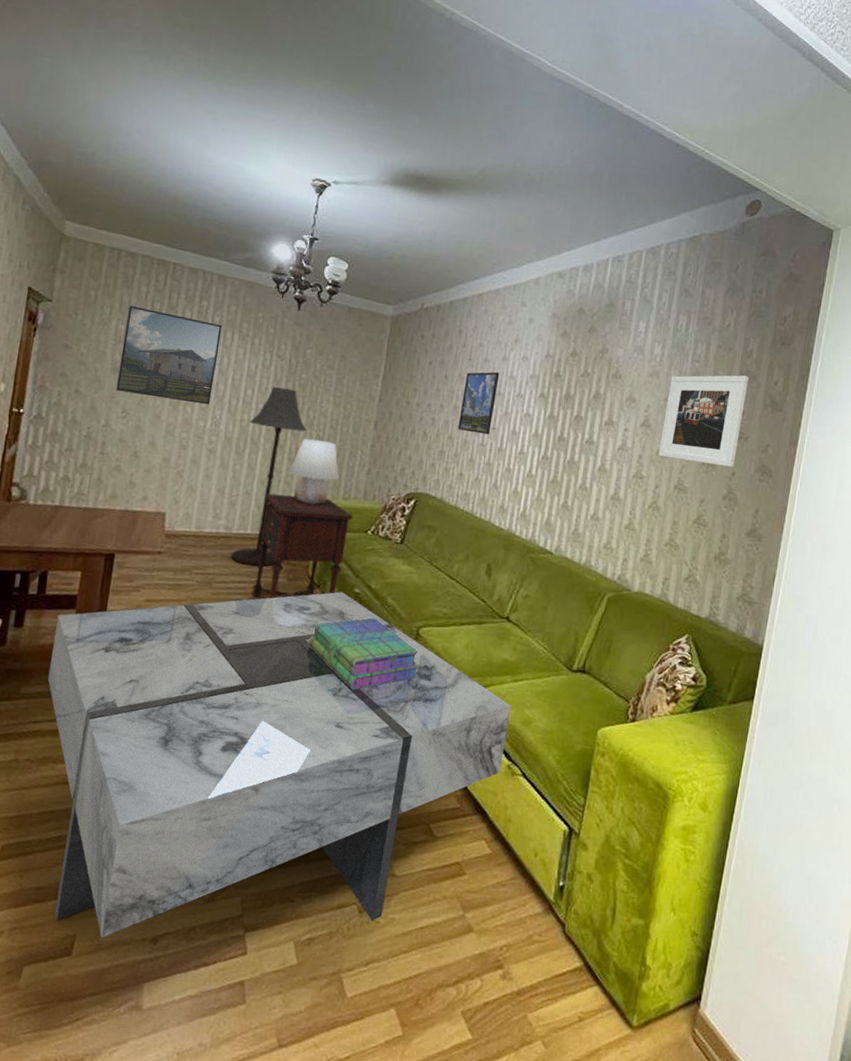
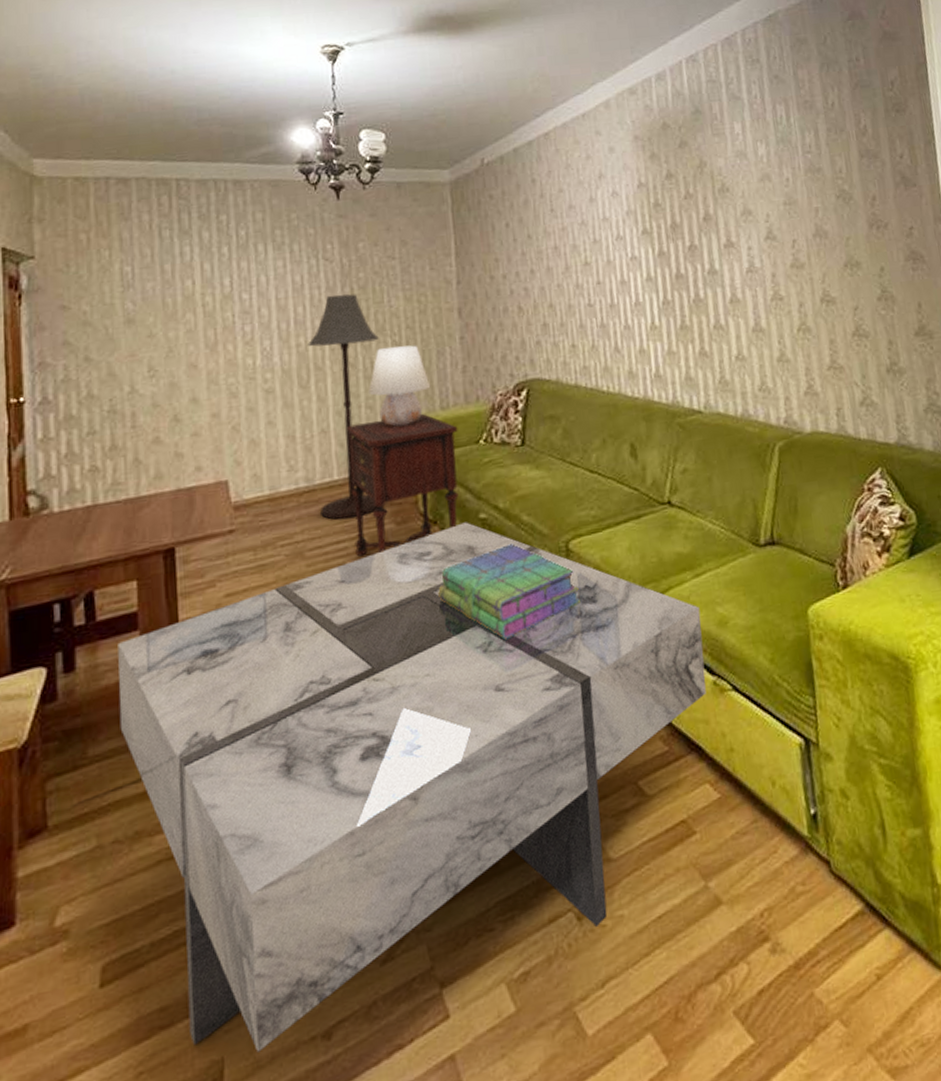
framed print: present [116,306,222,405] -> none [132,238,255,347]
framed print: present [457,372,500,435] -> none [552,217,596,295]
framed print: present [658,375,749,467] -> none [784,156,881,270]

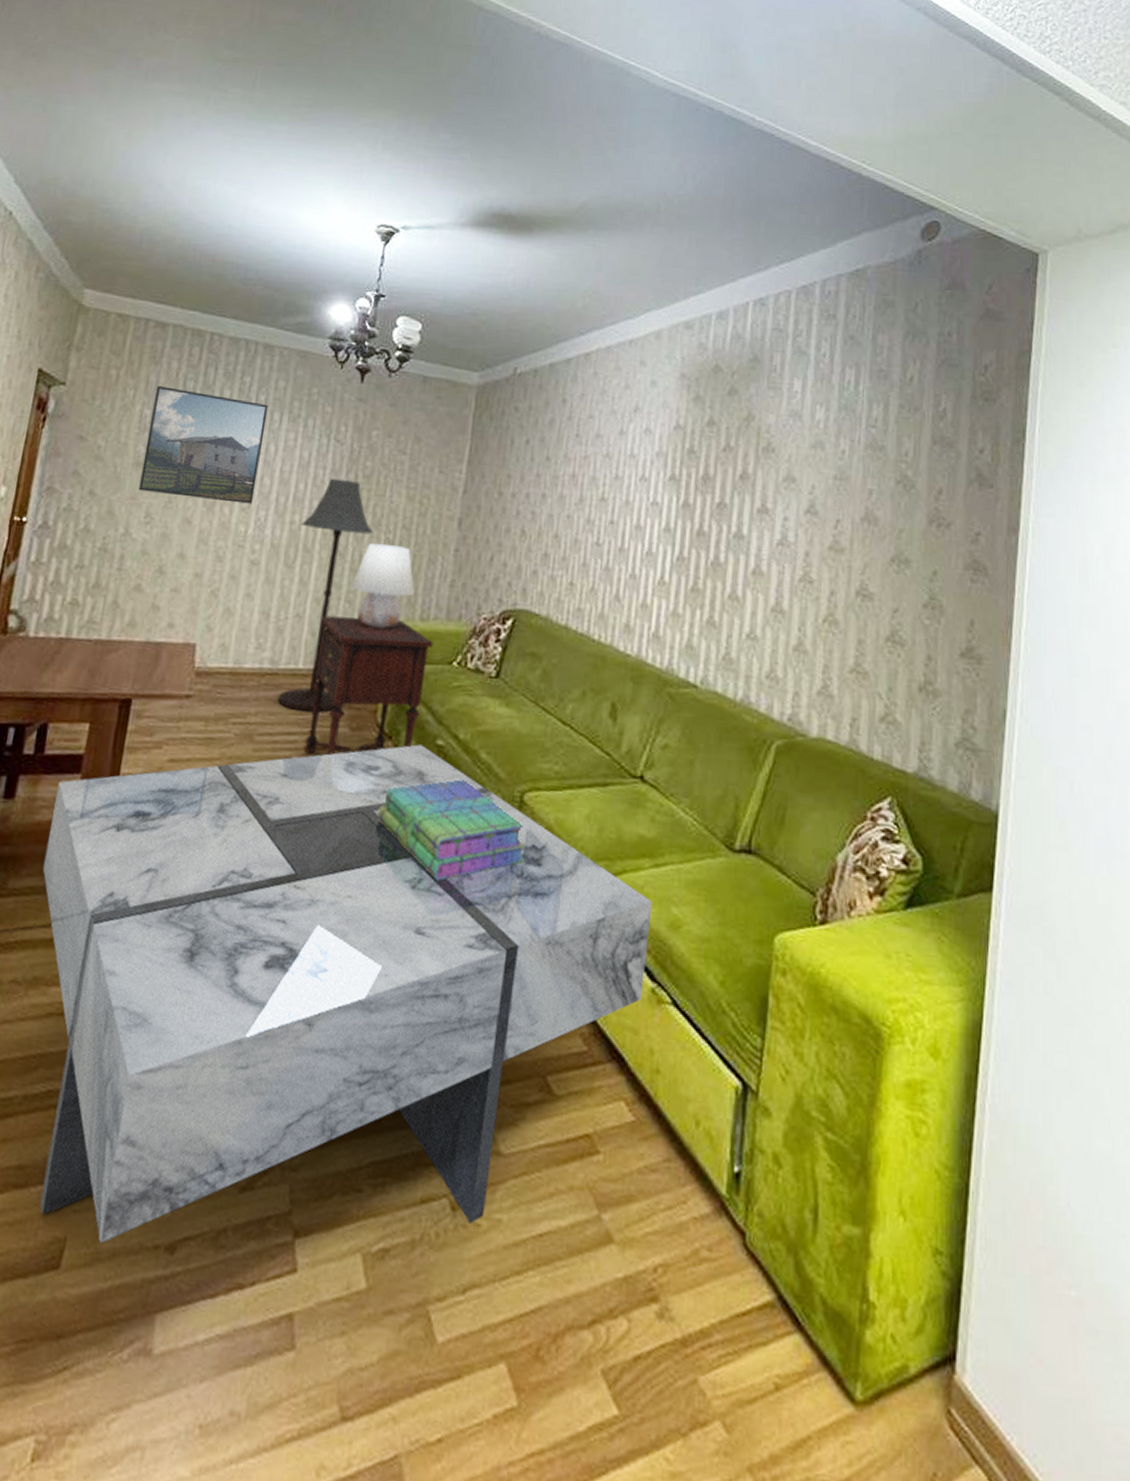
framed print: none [132,238,255,347] -> present [138,386,268,504]

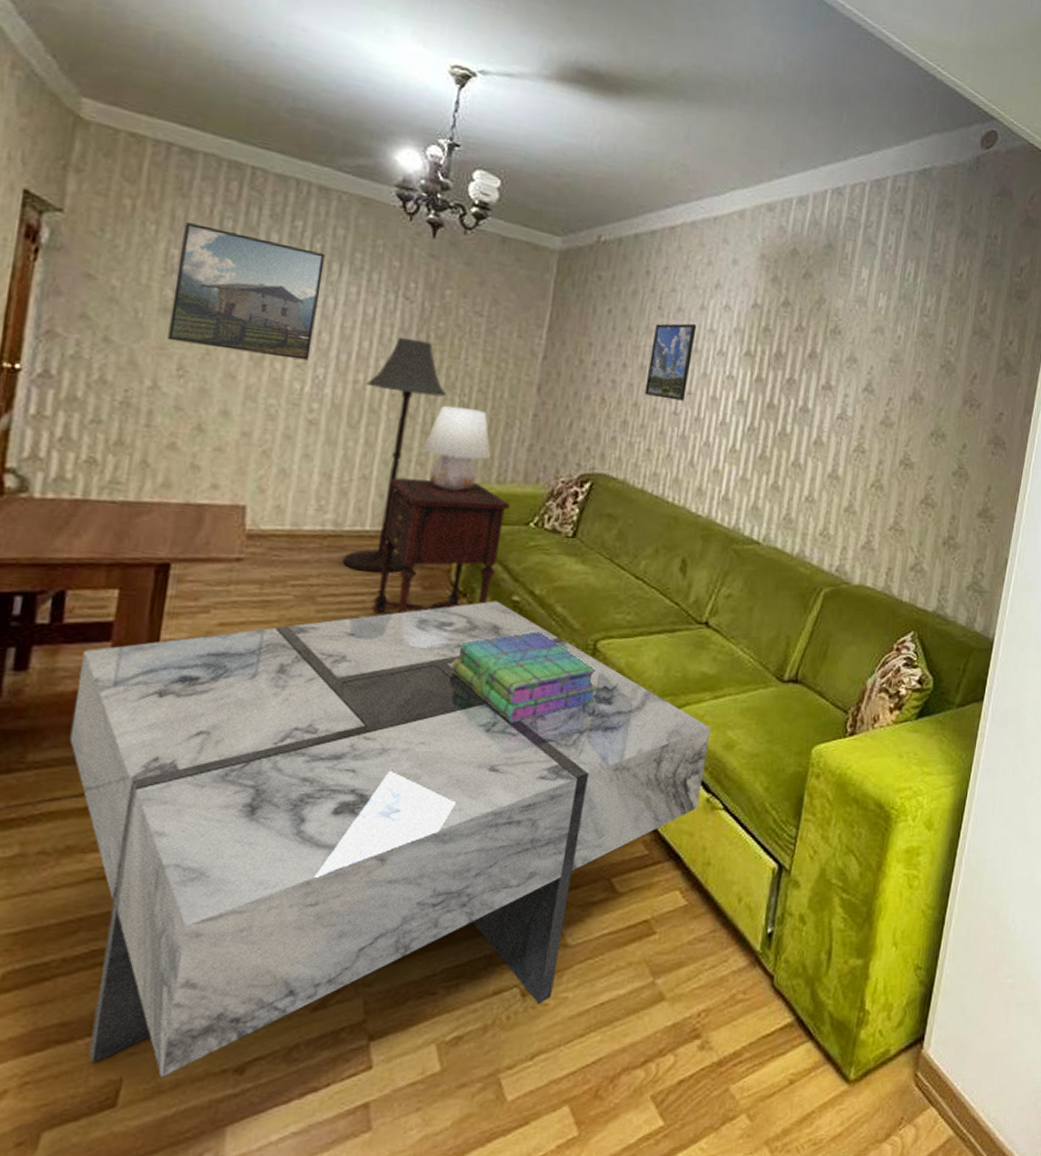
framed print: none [565,450,617,531] -> present [644,323,697,401]

